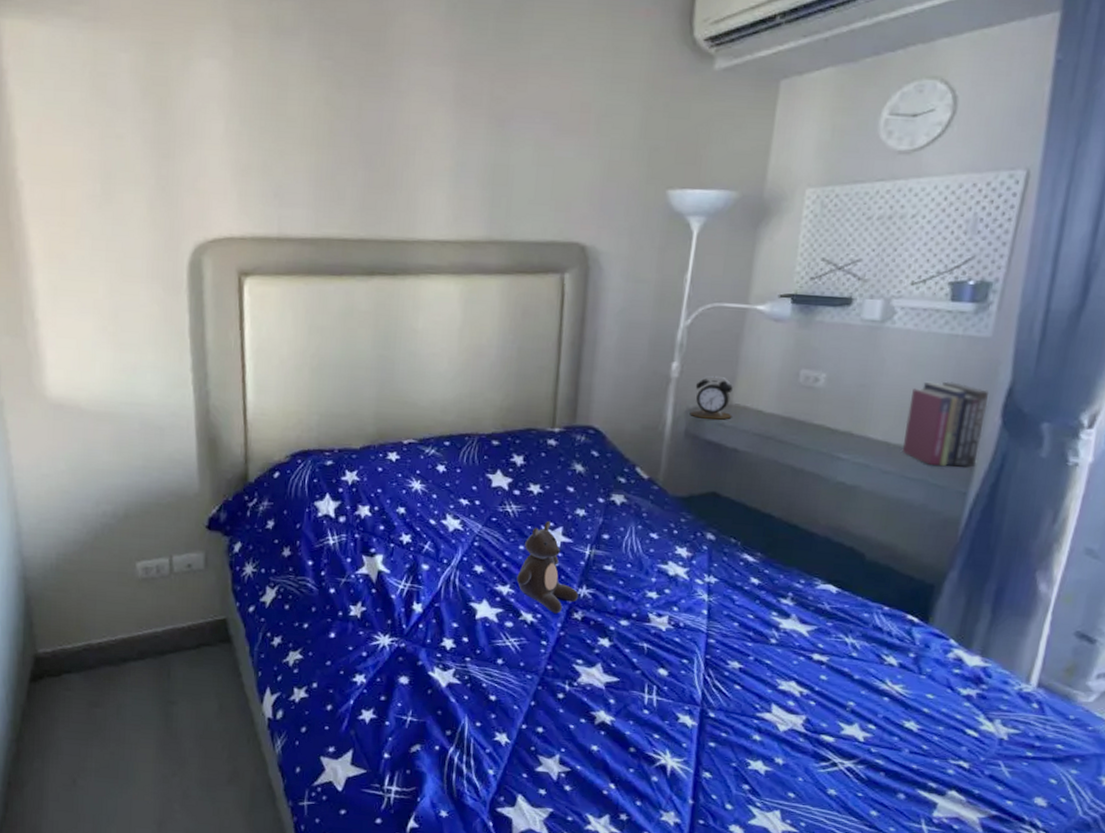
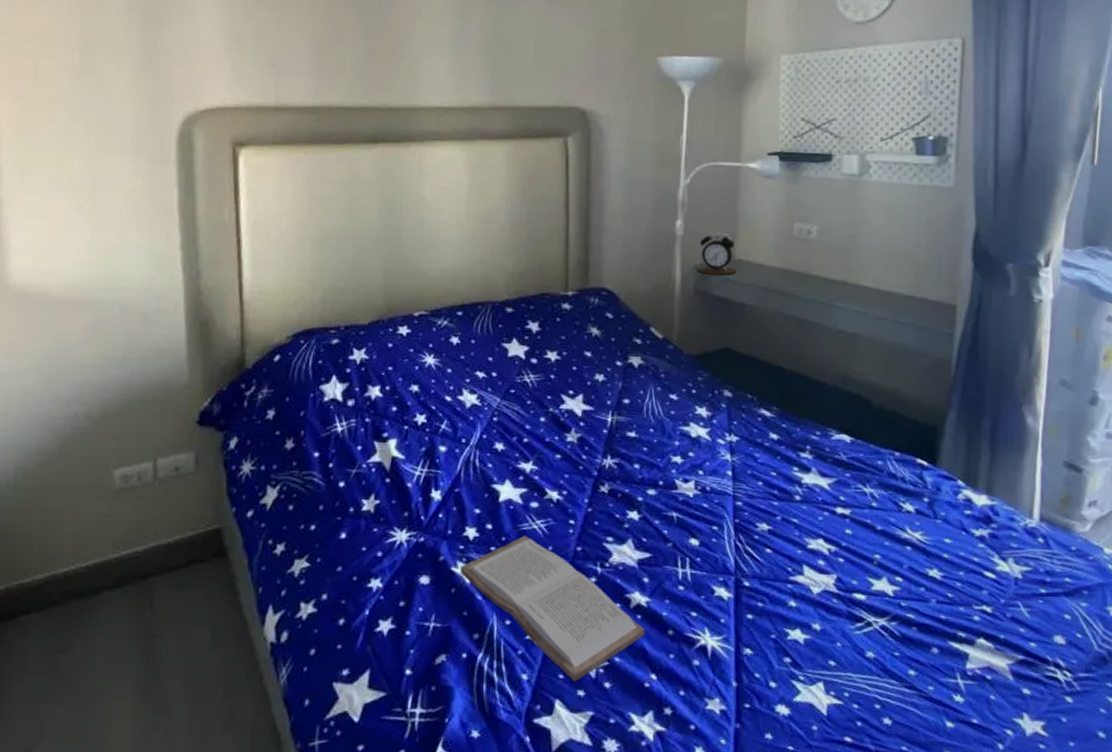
book: none [436,650,608,782] -> present [460,535,645,682]
teddy bear: present [516,521,579,614] -> none [539,389,604,488]
books: present [901,381,990,467] -> none [892,229,960,309]

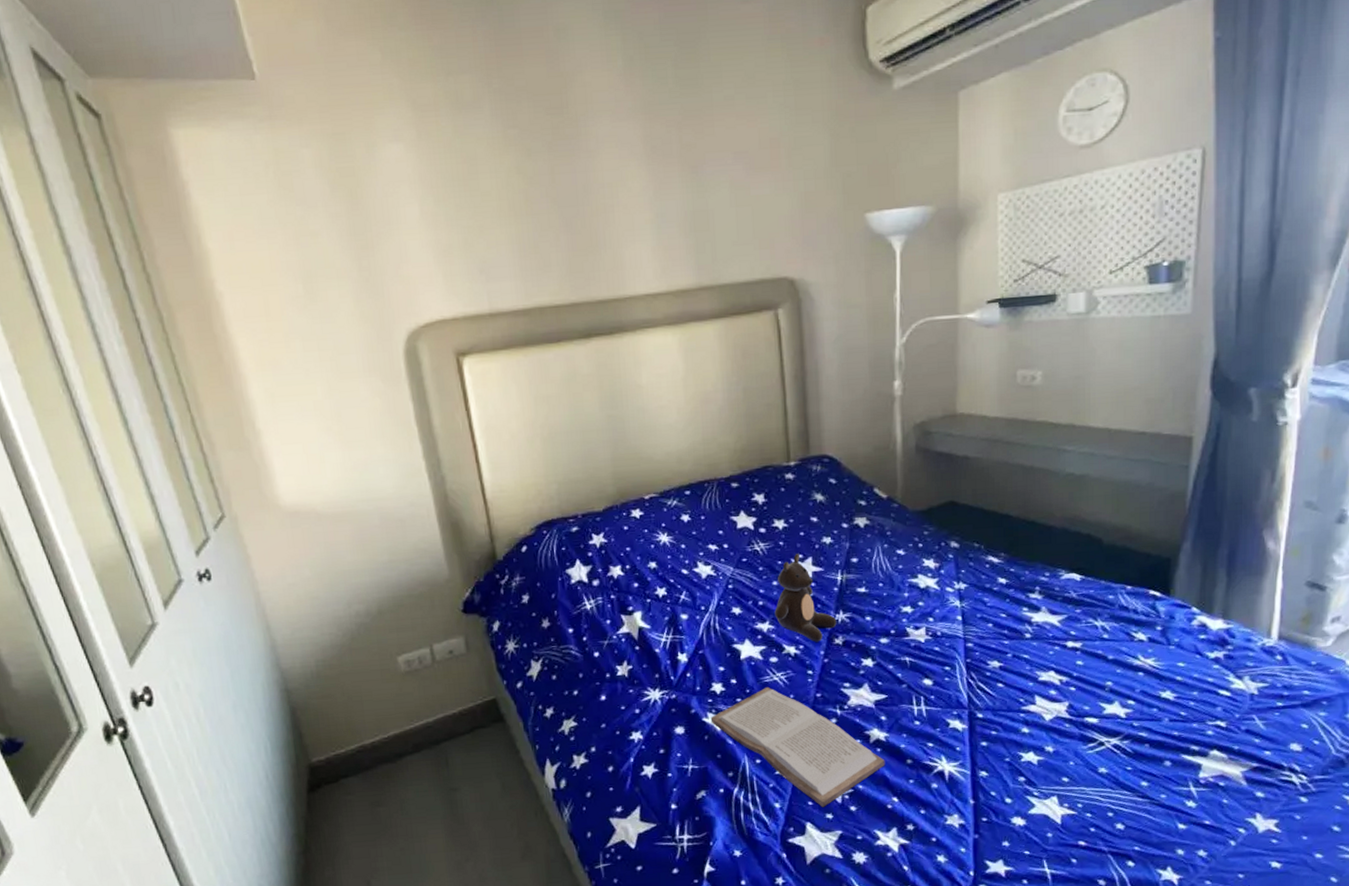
teddy bear: none [539,389,604,488] -> present [774,554,837,642]
alarm clock: present [697,232,737,275] -> none [917,388,959,432]

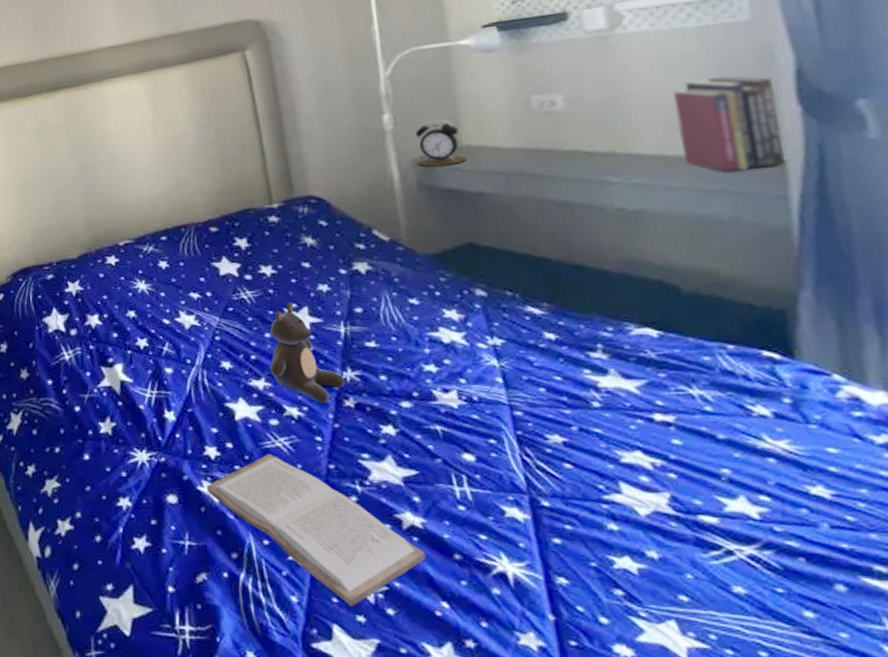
alarm clock: none [917,388,959,432] -> present [415,119,467,167]
books: none [1122,361,1197,444] -> present [673,75,786,171]

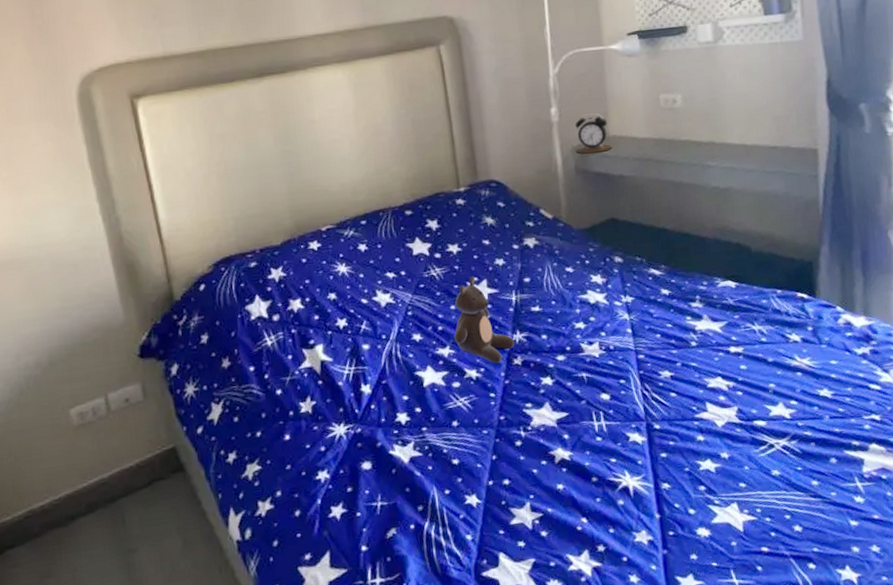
book: present [206,453,426,607] -> none [397,412,572,535]
books: present [673,75,786,171] -> none [753,83,818,157]

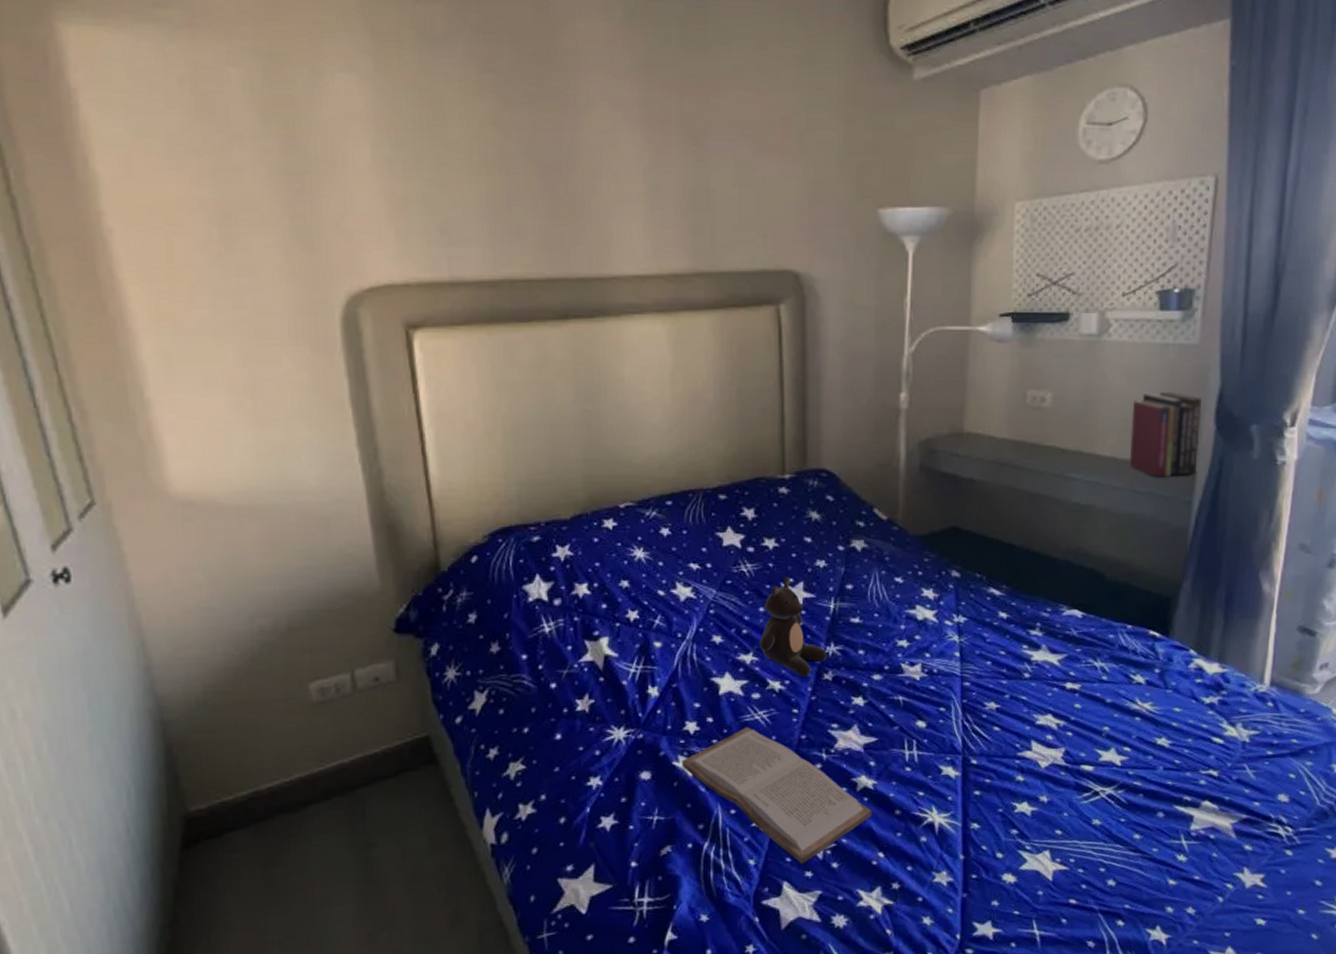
book: none [397,412,572,535] -> present [681,726,872,864]
alarm clock: present [575,113,612,154] -> none [922,403,965,450]
books: none [753,83,818,157] -> present [1129,391,1203,476]

